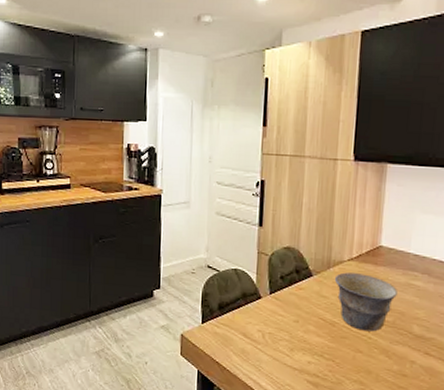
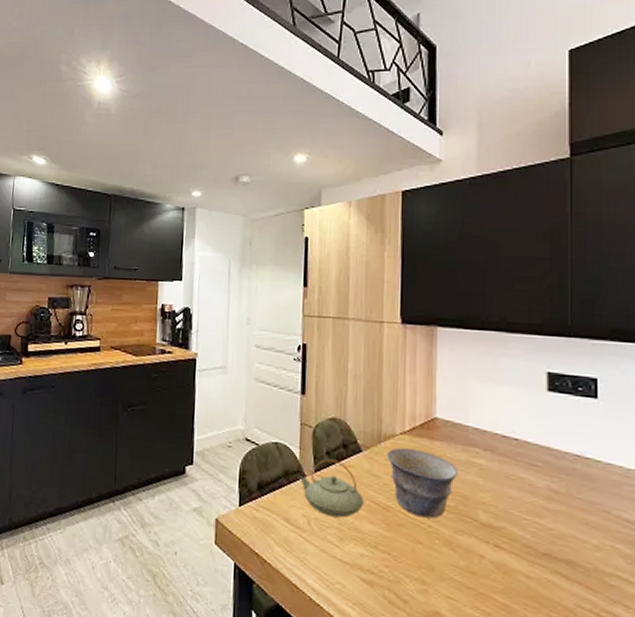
teapot: none [255,282,313,332] -> present [298,459,364,518]

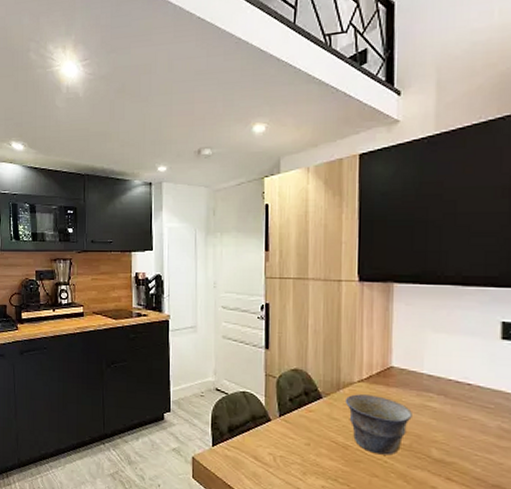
teapot: present [298,459,364,518] -> none [264,405,325,456]

